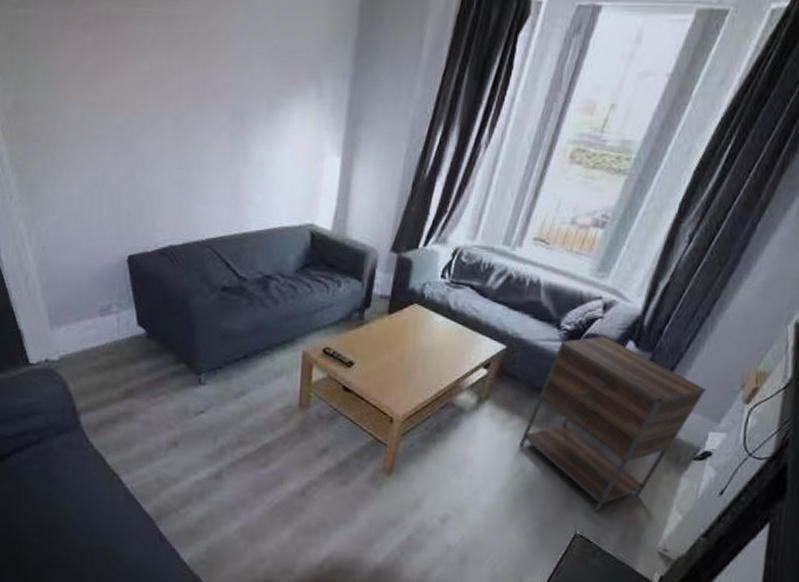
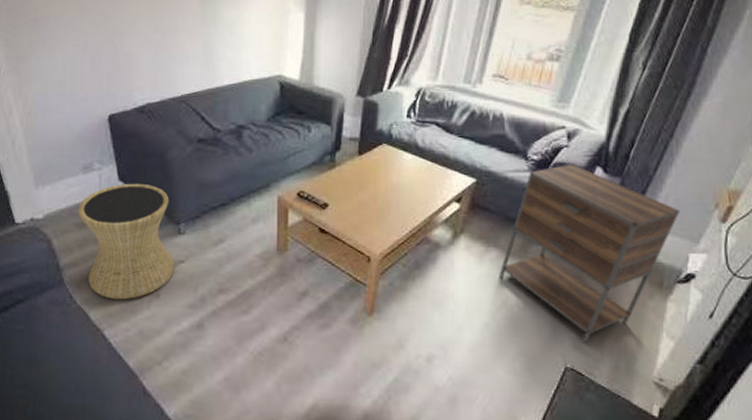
side table: none [95,329,195,447] -> present [78,183,175,300]

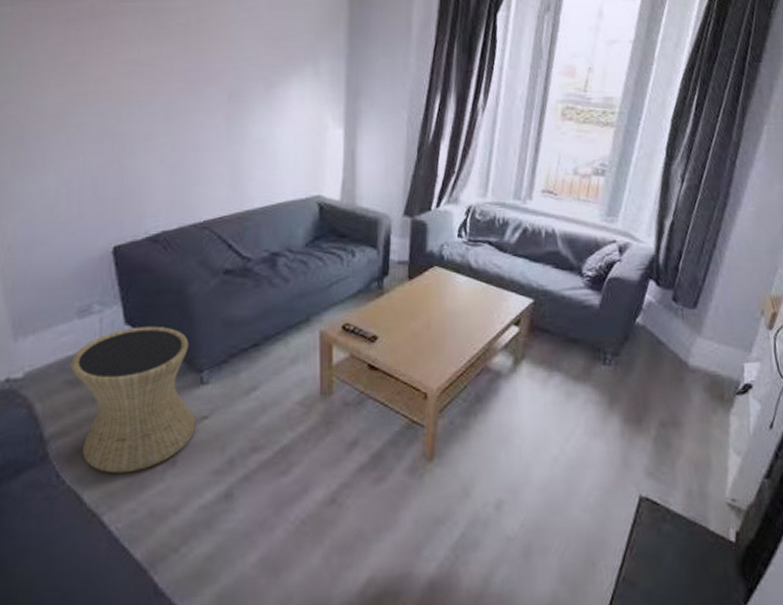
nightstand: present [499,164,681,342] -> none [564,278,731,468]

